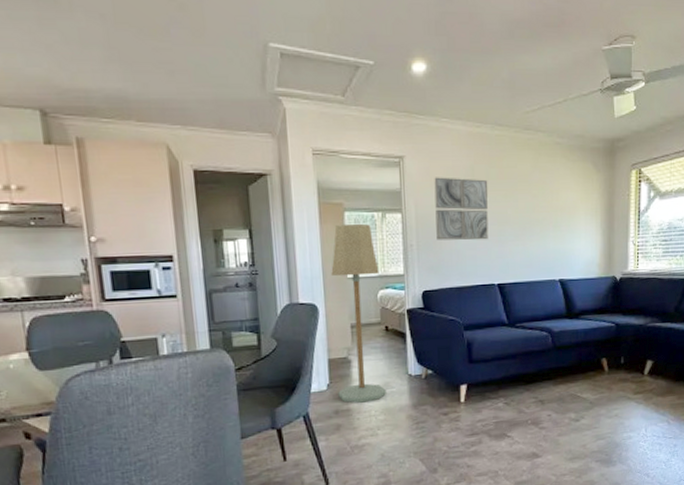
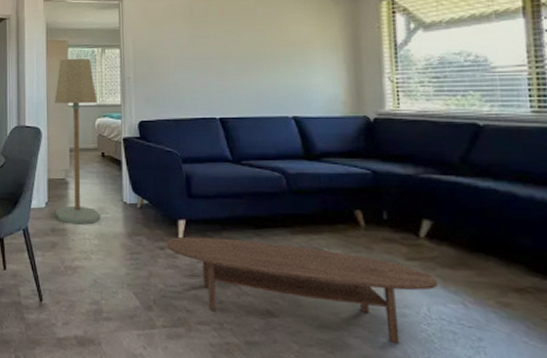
wall art: present [434,177,489,241] -> none [152,15,209,74]
coffee table: none [449,395,654,462] -> present [166,236,439,344]

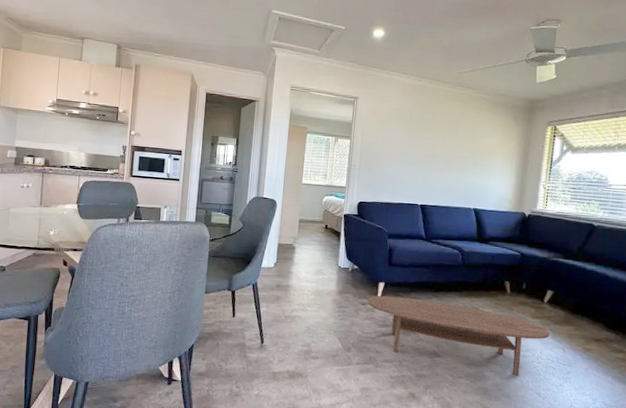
floor lamp: present [54,58,101,225] -> none [281,142,327,283]

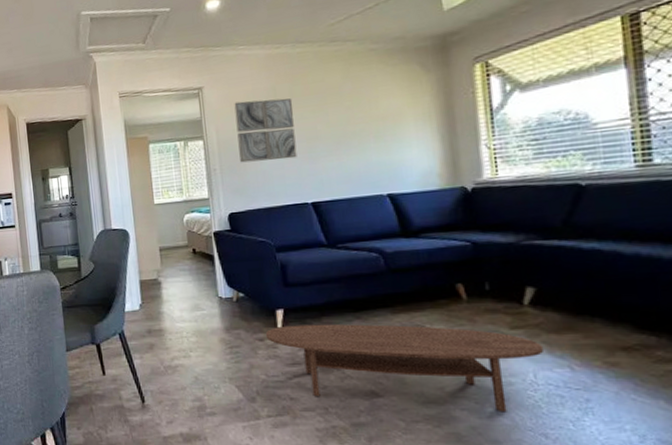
wall art: none [375,115,422,168] -> present [234,98,297,163]

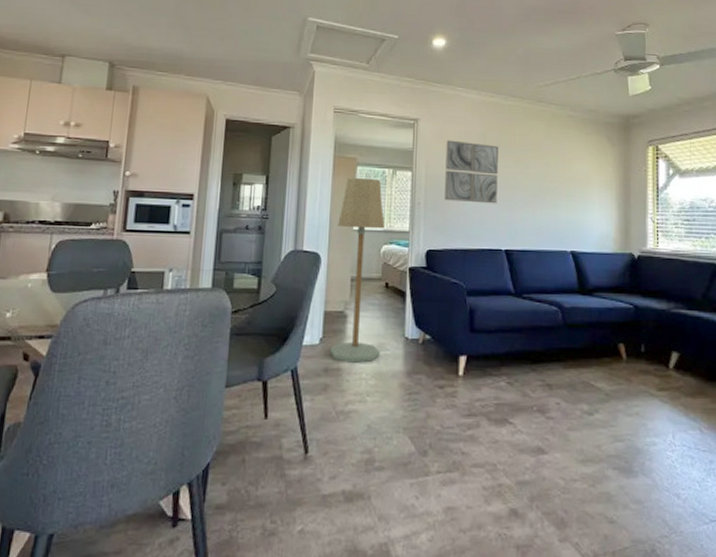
floor lamp: none [139,153,197,324] -> present [330,177,385,363]
coffee table: present [265,324,545,412] -> none [446,373,682,472]

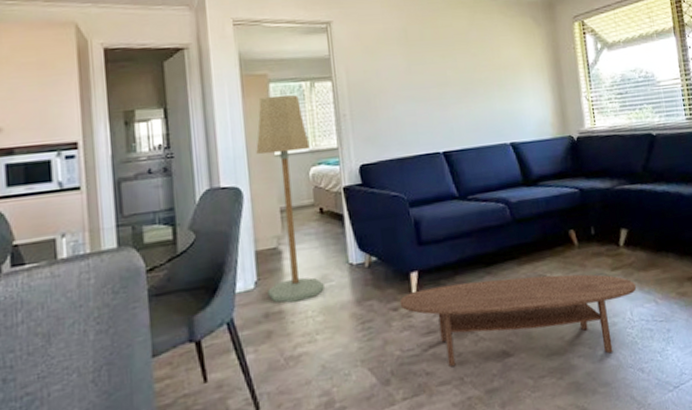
wall art: present [445,140,499,204] -> none [365,40,429,108]
coffee table: none [446,373,682,472] -> present [399,274,637,366]

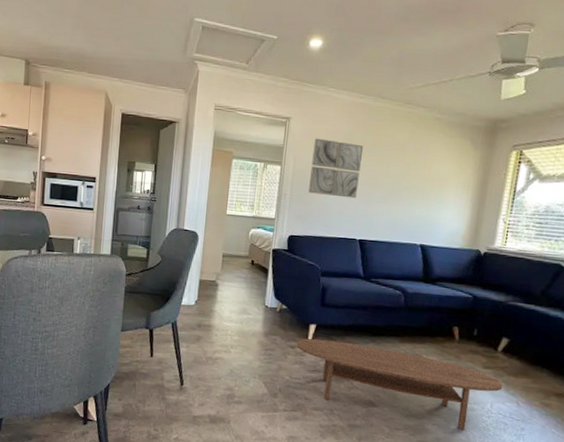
floor lamp: present [256,94,324,303] -> none [203,169,254,323]
wall art: none [365,40,429,108] -> present [308,138,364,199]

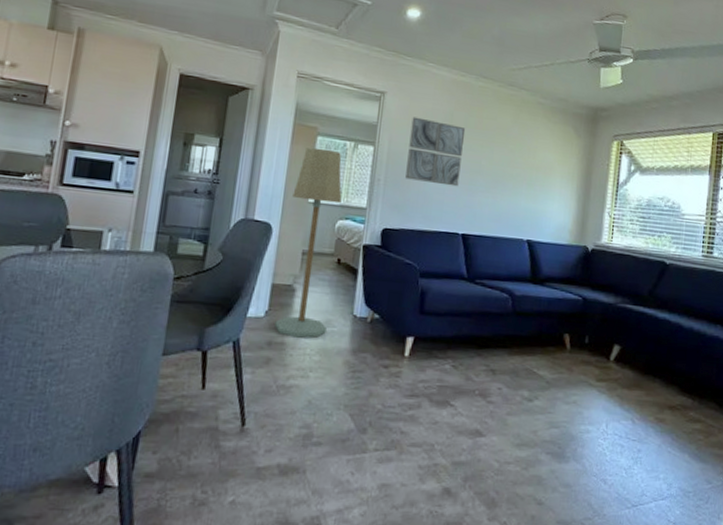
floor lamp: none [203,169,254,323] -> present [275,147,342,338]
coffee table: present [296,338,504,431] -> none [391,354,618,458]

